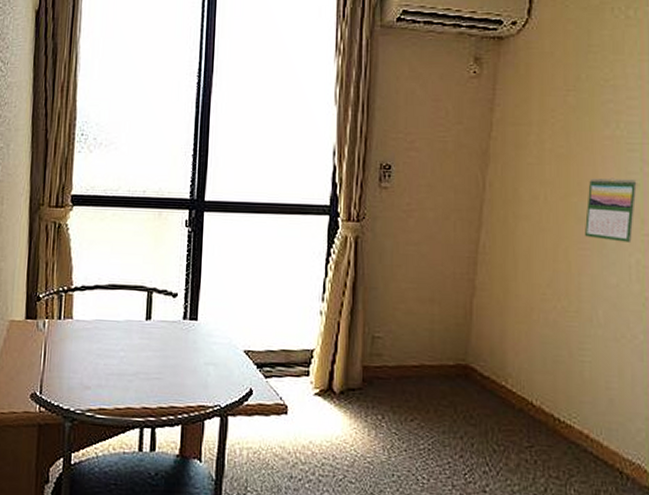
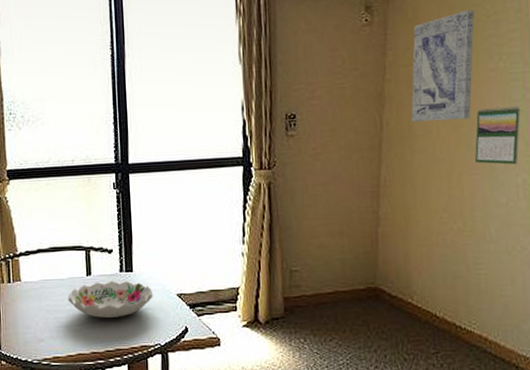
decorative bowl: none [122,327,218,371] -> present [68,280,153,318]
wall art: none [518,71,593,188] -> present [411,9,475,122]

